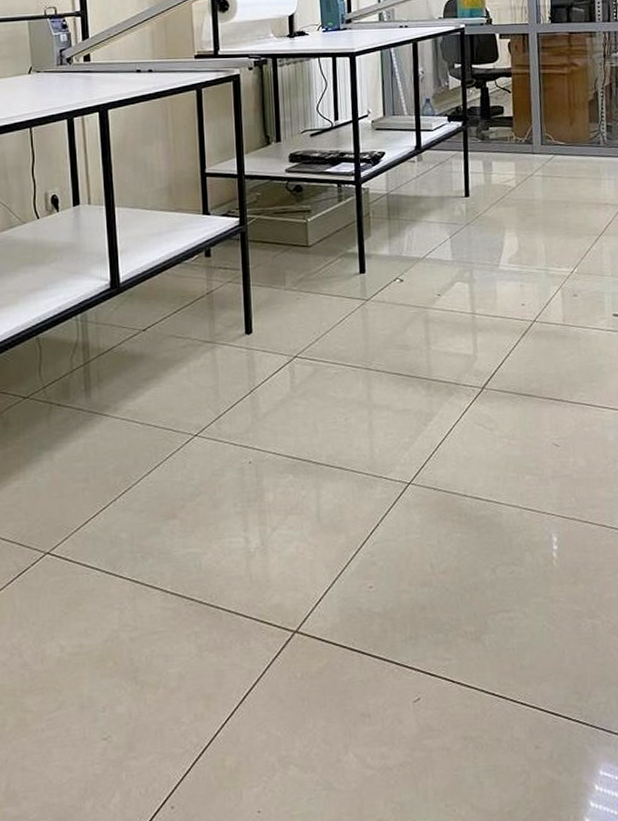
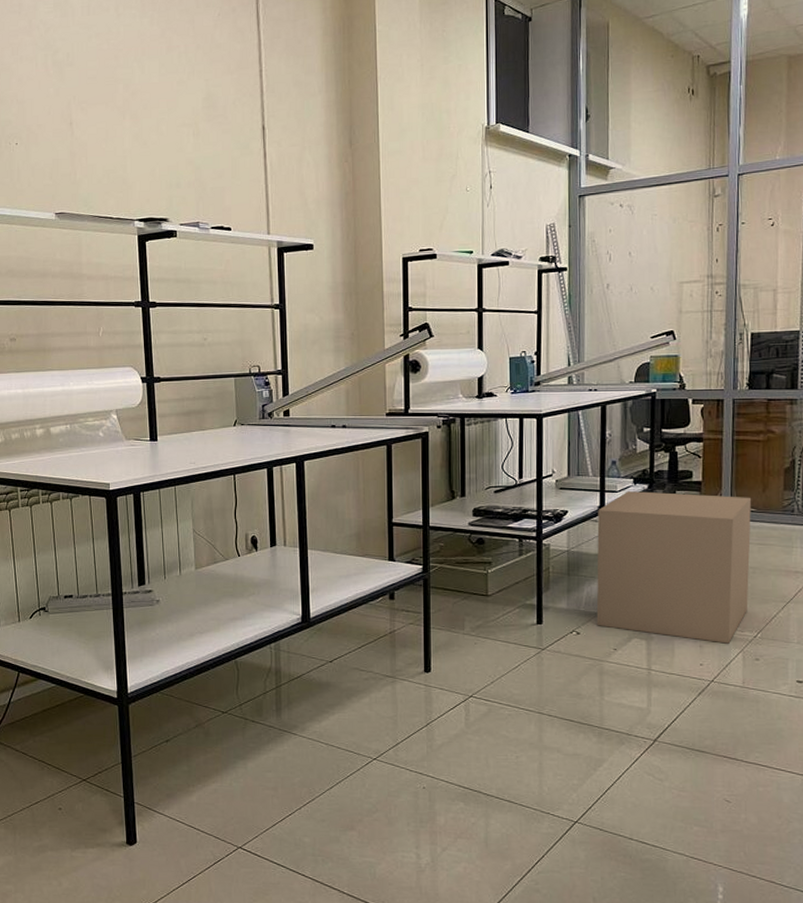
cardboard box: none [415,129,564,282] -> present [596,491,752,644]

